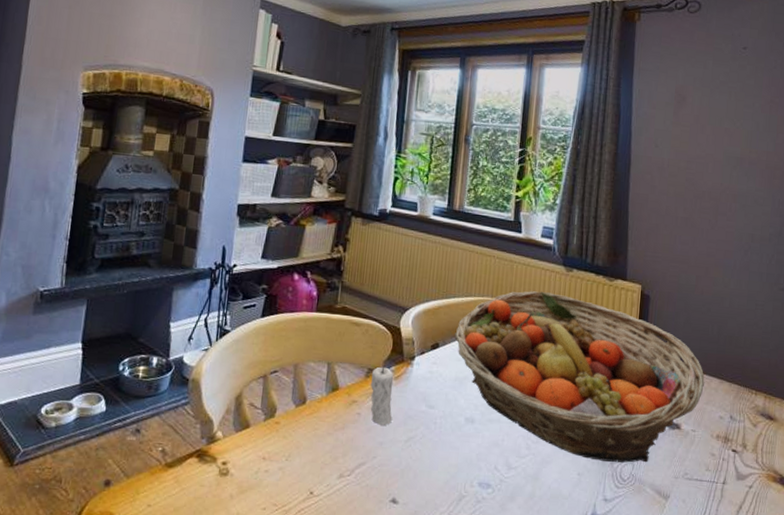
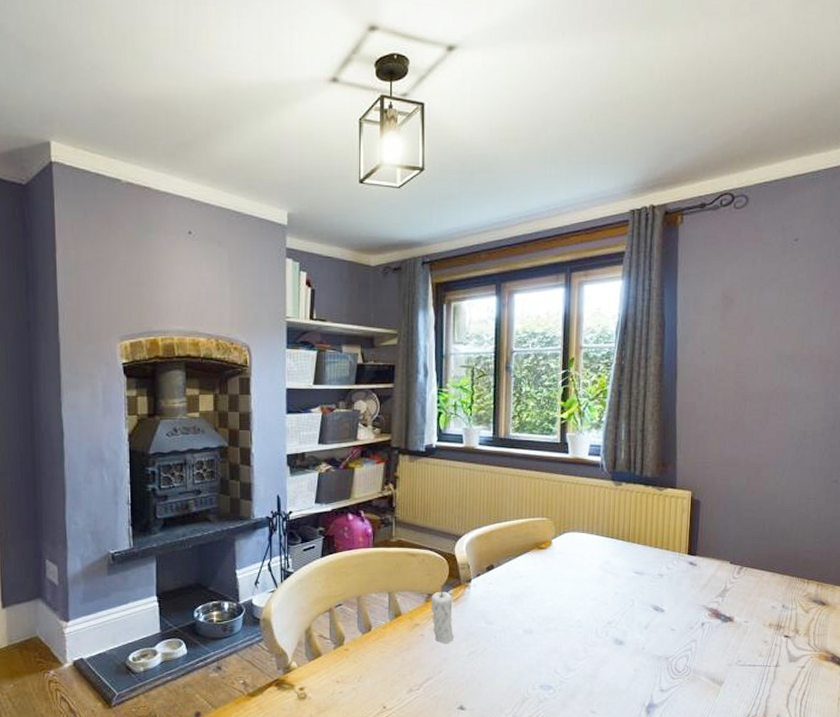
fruit basket: present [455,291,705,463] -> none [508,506,757,657]

